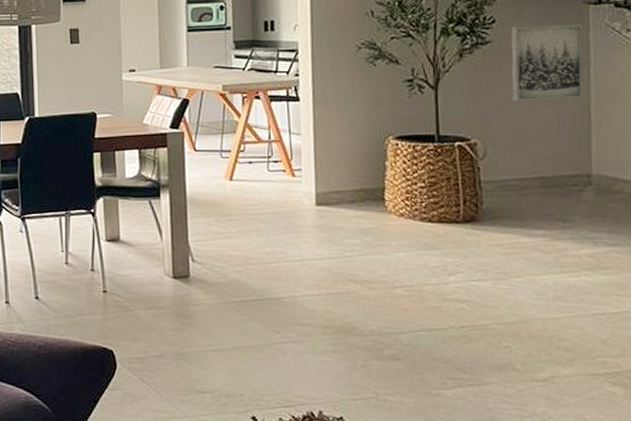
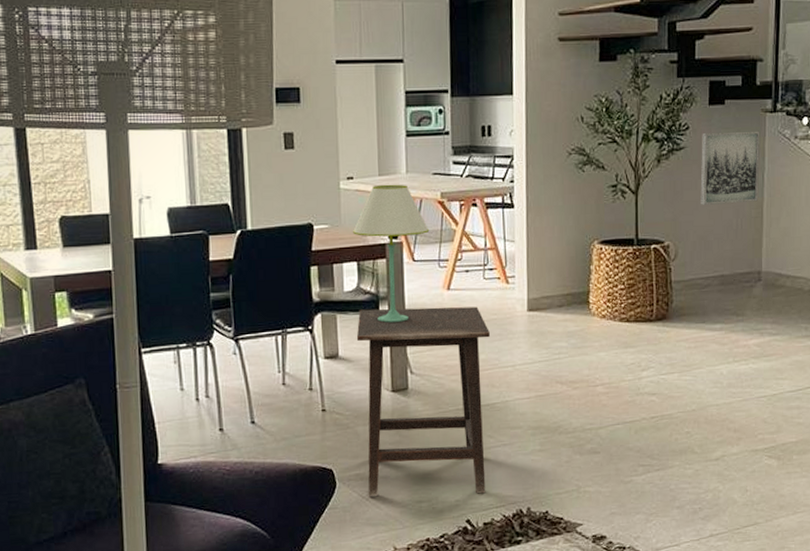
table lamp: none [135,76,211,210] -> present [353,184,430,323]
side table: none [137,196,275,391] -> present [356,306,490,497]

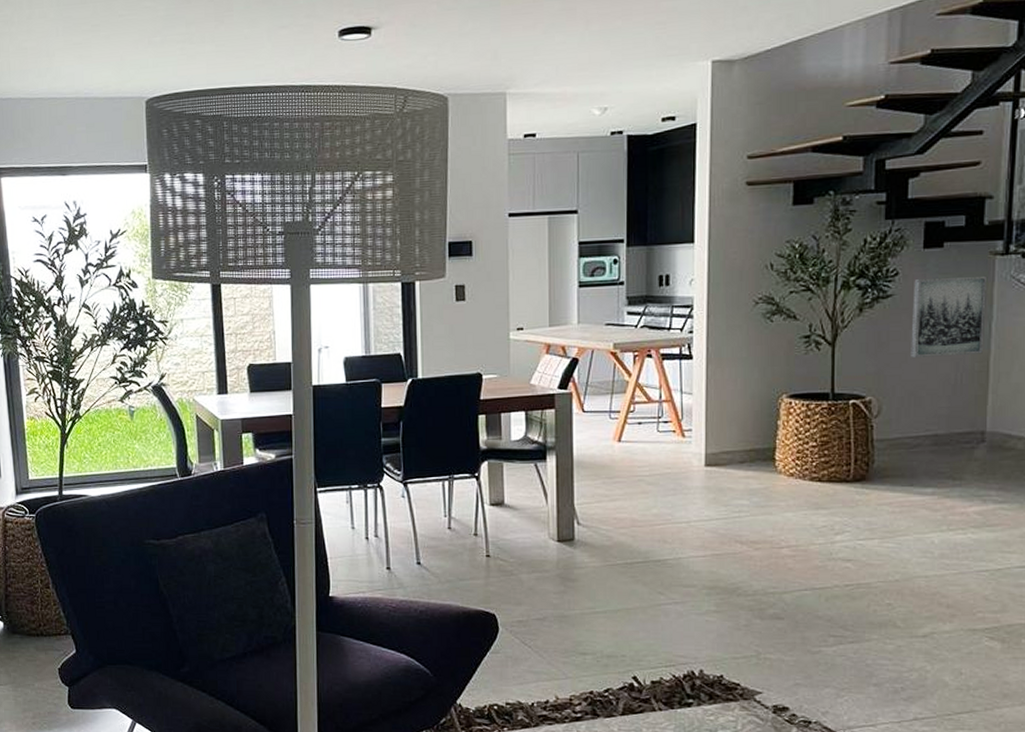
table lamp: present [353,184,430,323] -> none [522,335,601,472]
side table: present [356,306,490,497] -> none [522,458,663,651]

